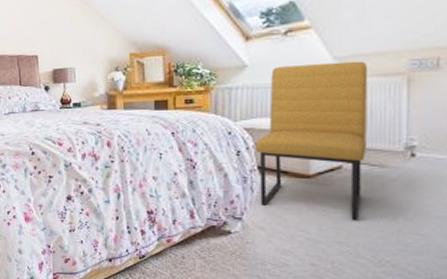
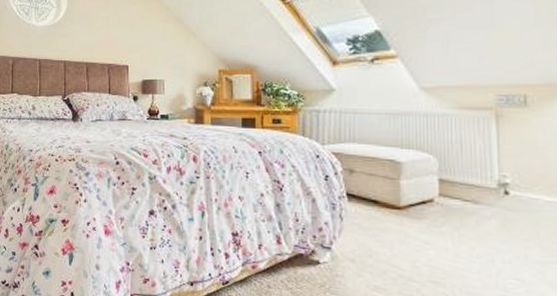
chair: present [255,61,368,222] -> none [344,92,459,261]

